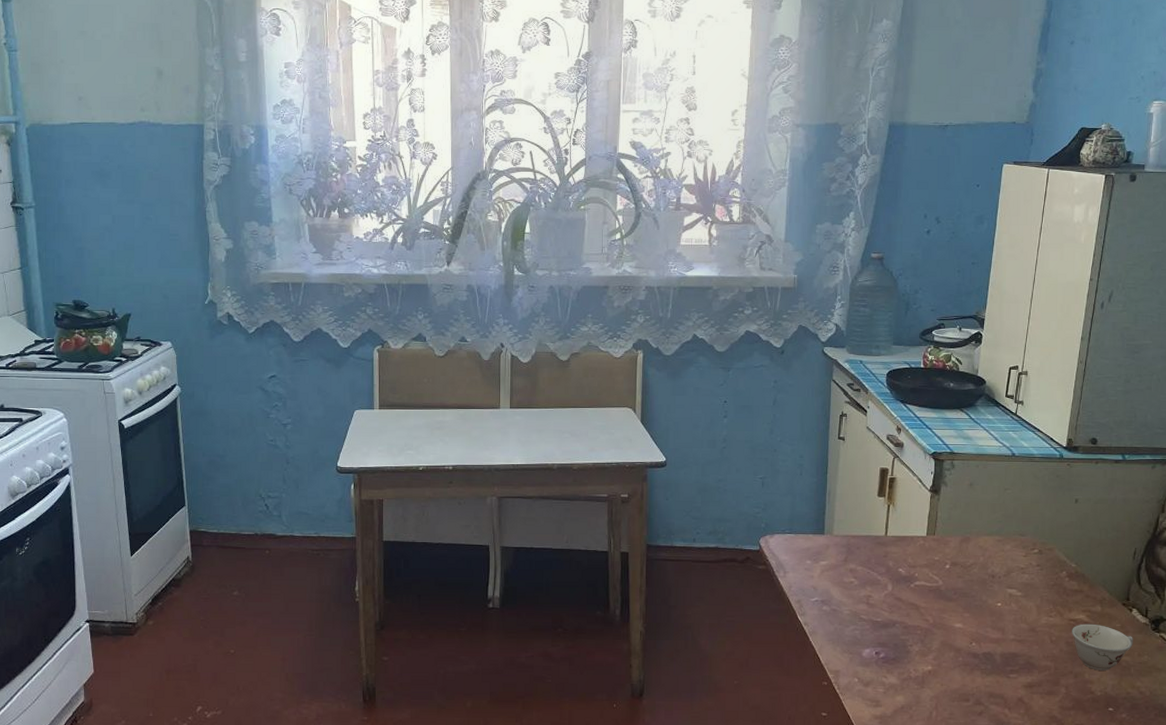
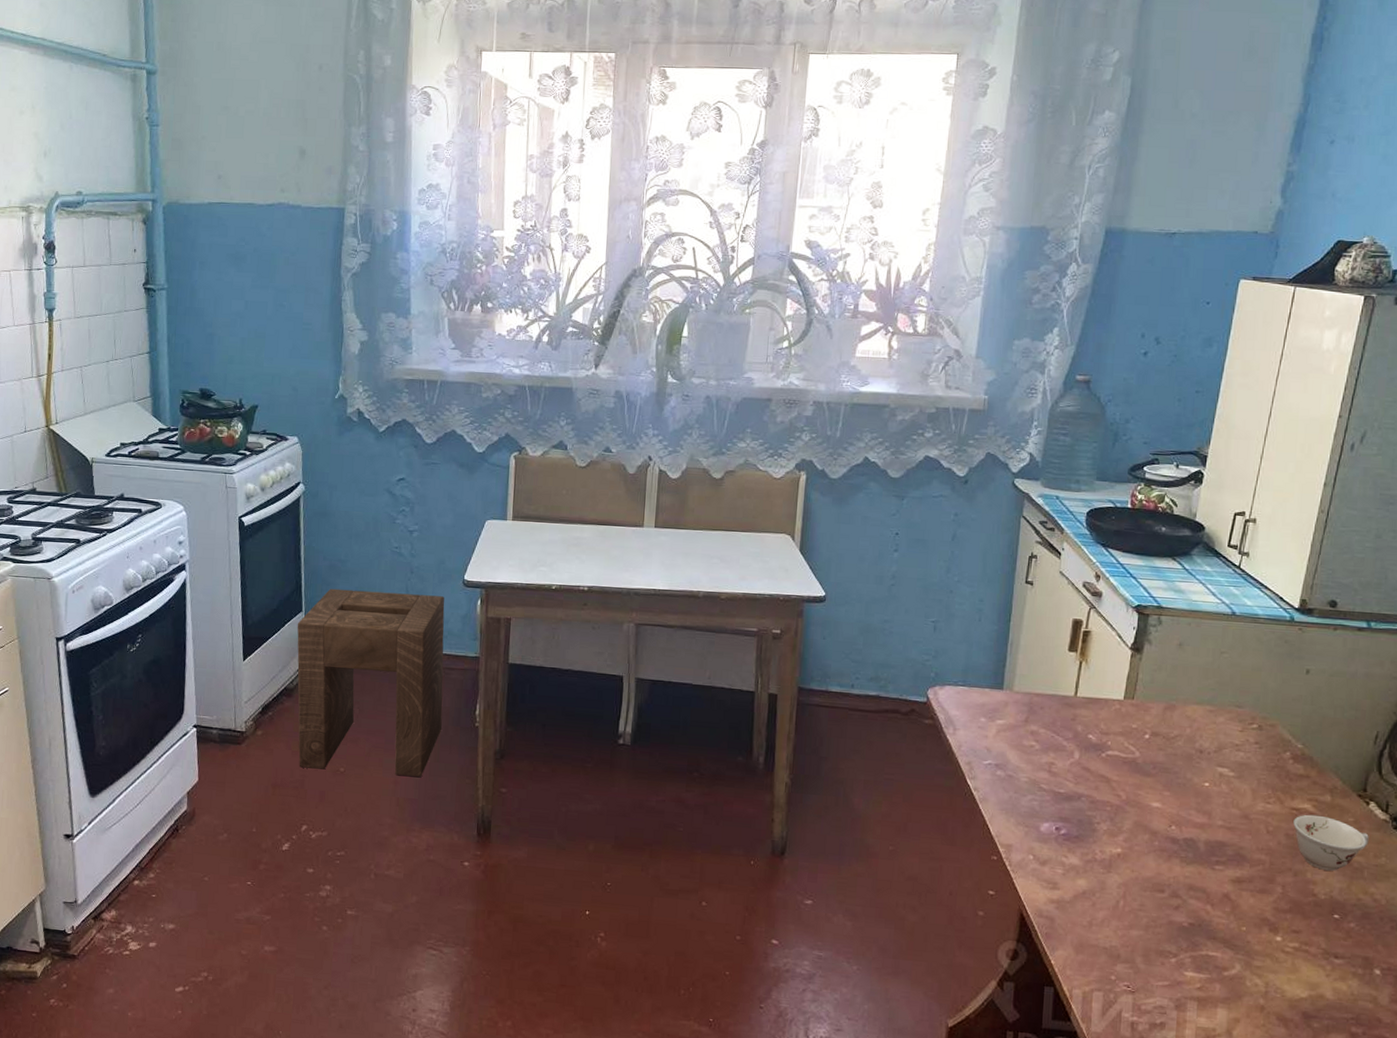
stool: none [181,482,324,653] -> present [297,588,445,778]

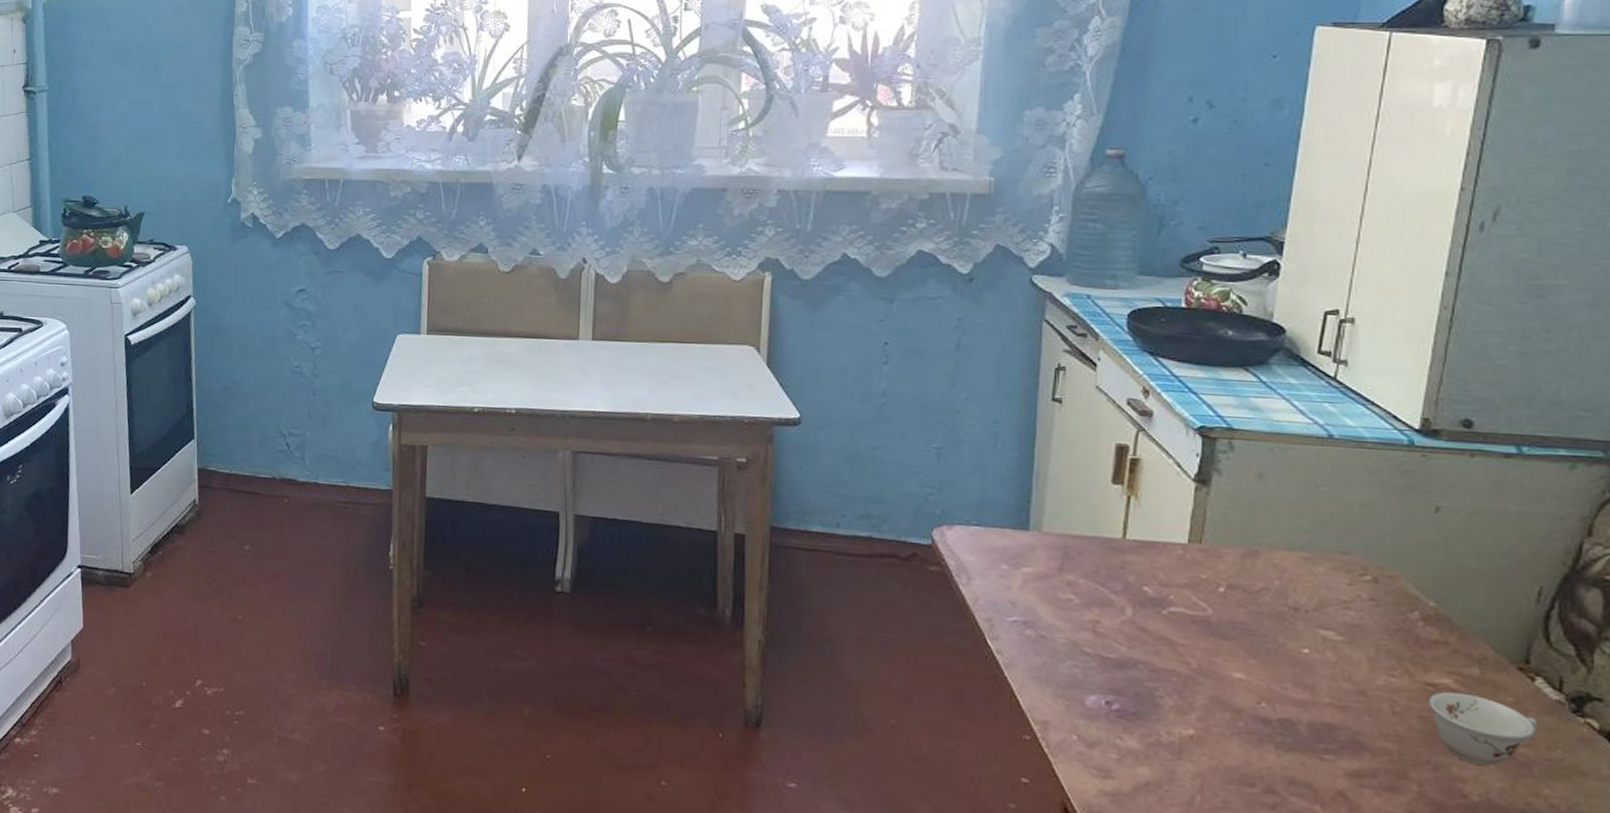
stool: present [297,588,445,778] -> none [188,413,352,628]

